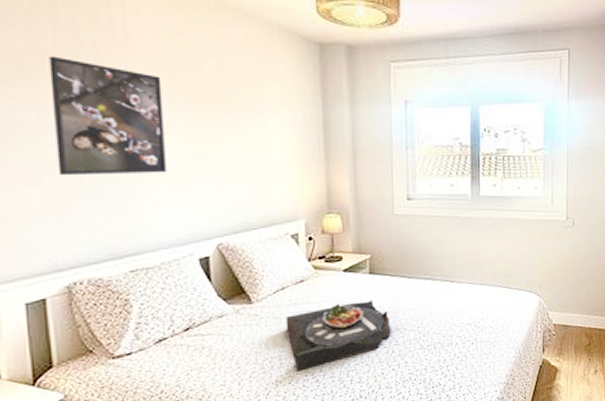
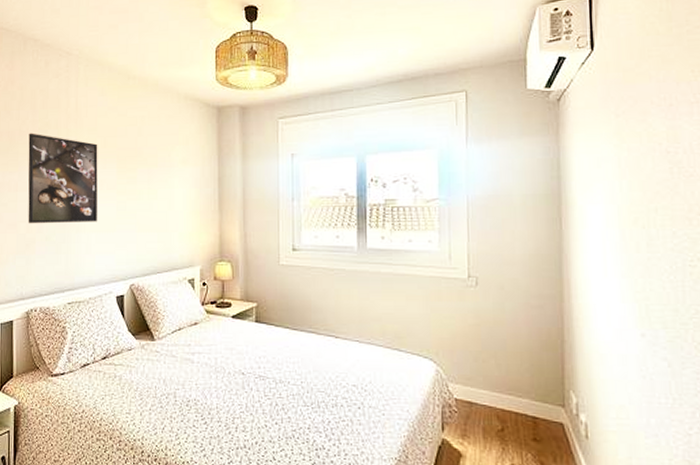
serving tray: present [285,300,391,372] -> none [181,348,275,411]

